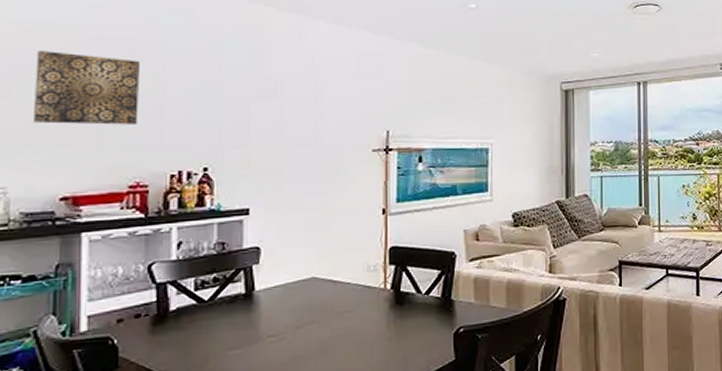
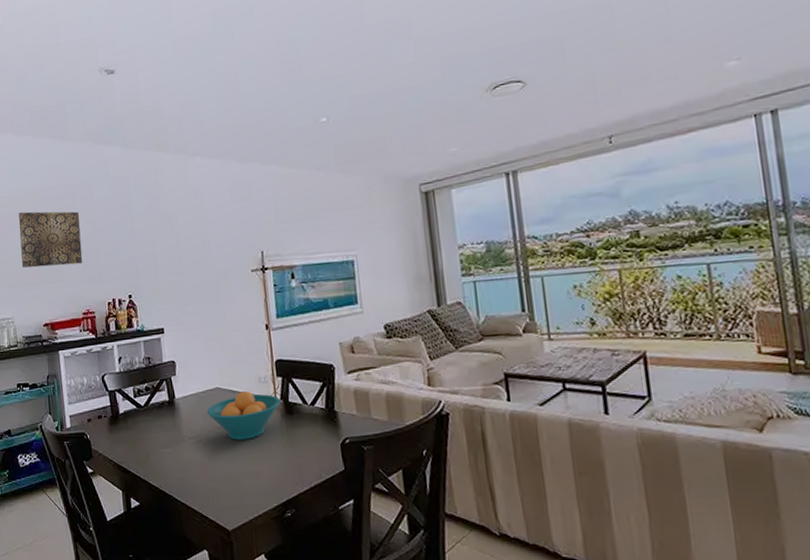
fruit bowl: none [296,279,391,336] -> present [206,390,281,440]

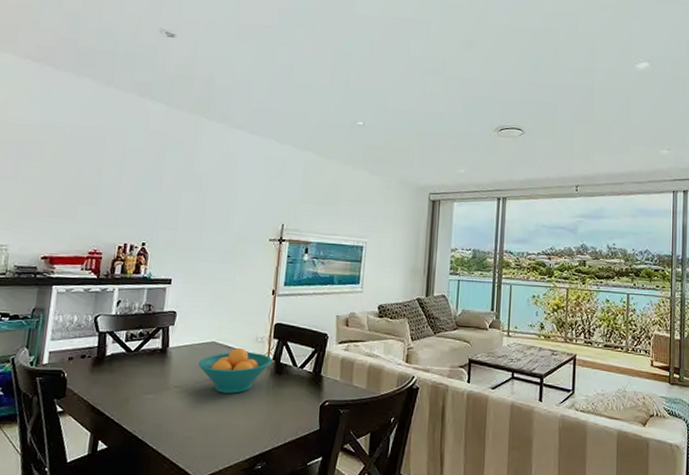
wall art: present [18,211,83,268] -> none [30,142,108,204]

